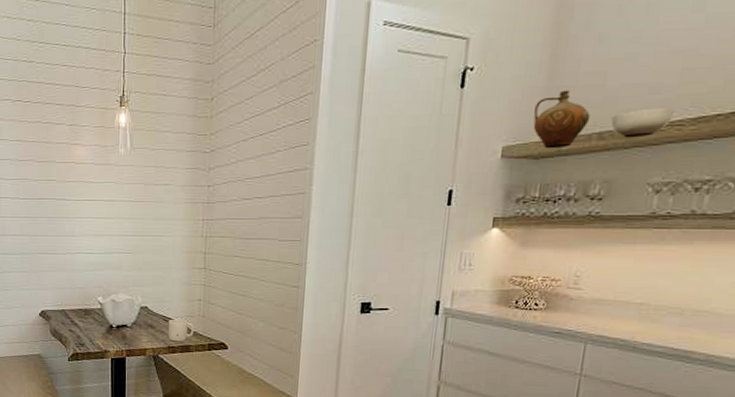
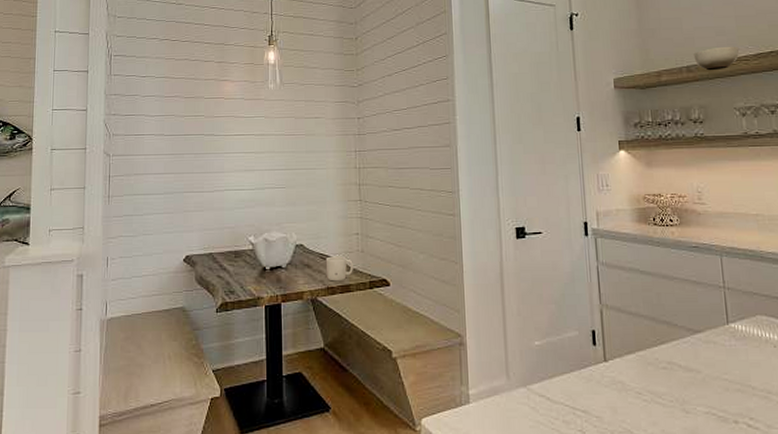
ceramic jug: present [533,90,591,149] -> none [633,32,678,80]

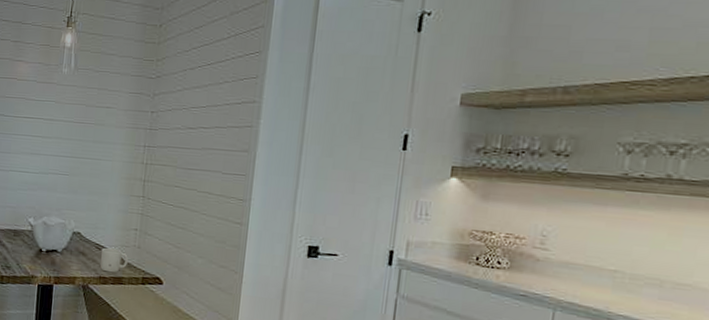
bowl: present [693,46,740,71] -> none [576,65,646,95]

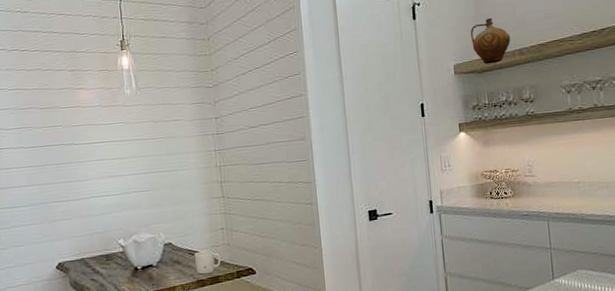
ceramic jug: none [494,41,555,100] -> present [471,17,511,65]

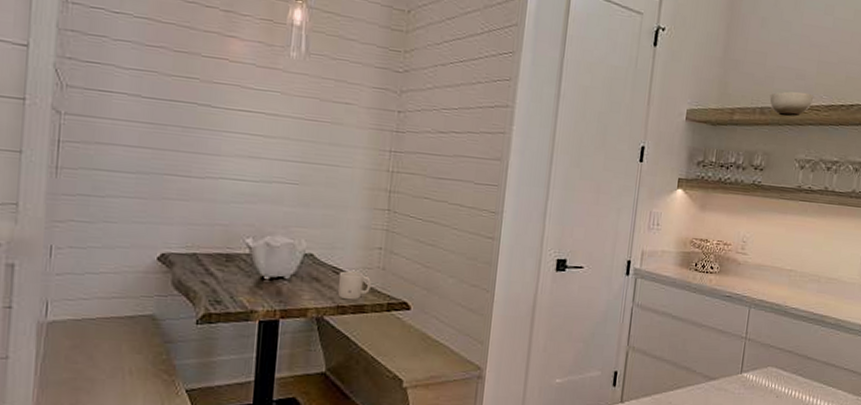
ceramic jug: present [471,17,511,65] -> none [711,63,755,118]
bowl: none [525,27,566,53] -> present [769,91,814,117]

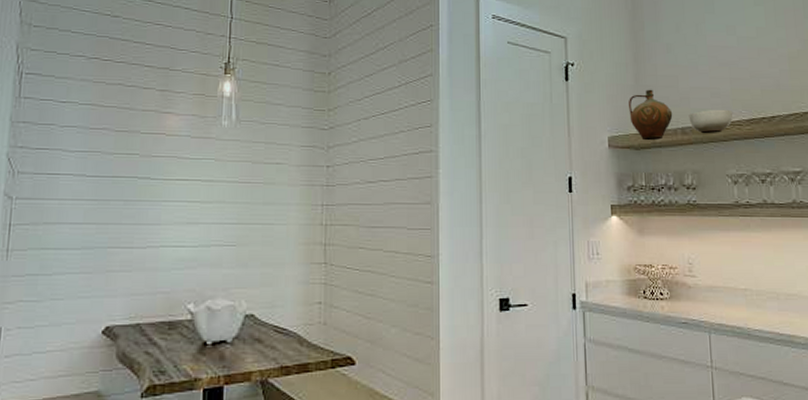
mug: present [337,270,371,301] -> none [280,329,313,360]
ceramic jug: none [711,63,755,118] -> present [629,89,673,141]

